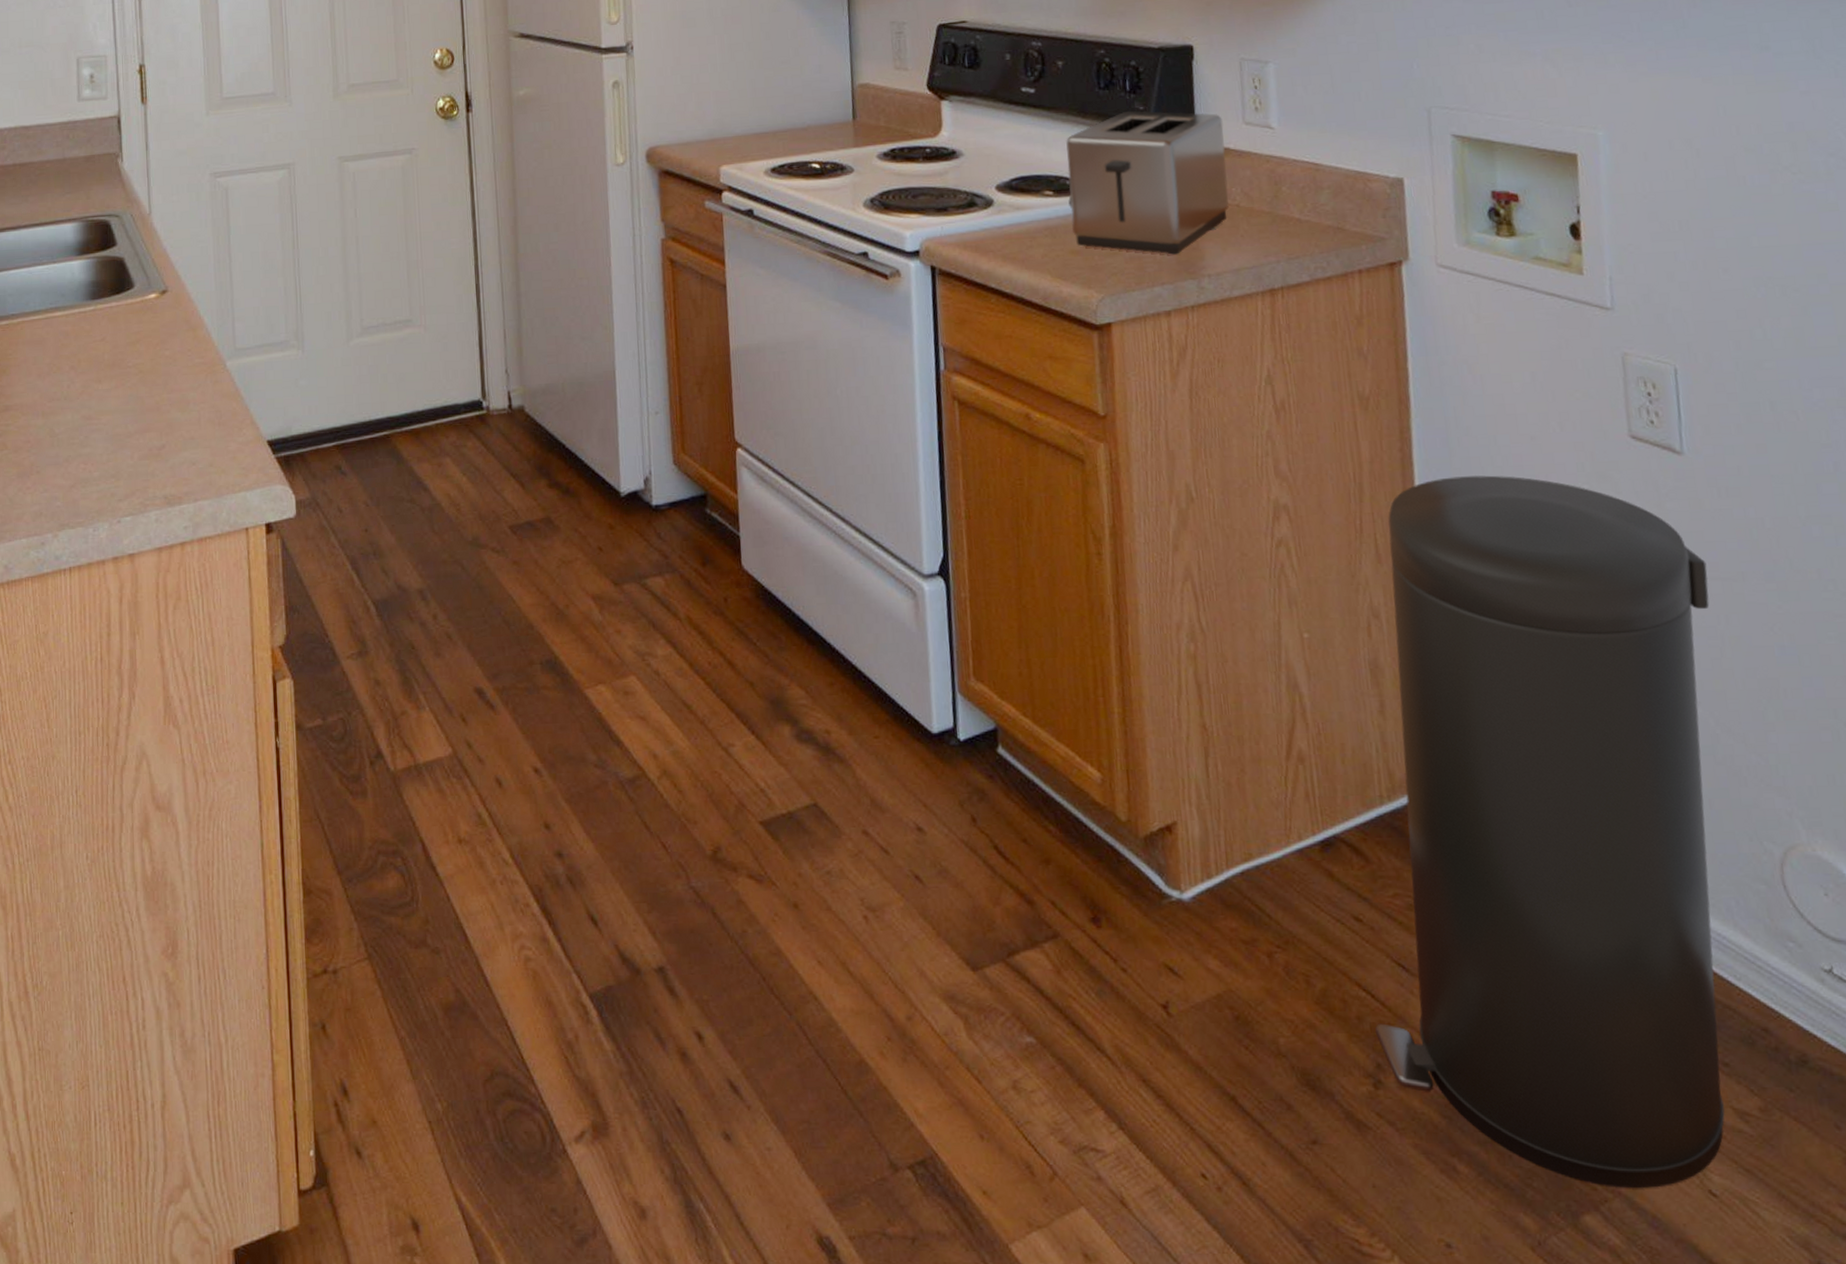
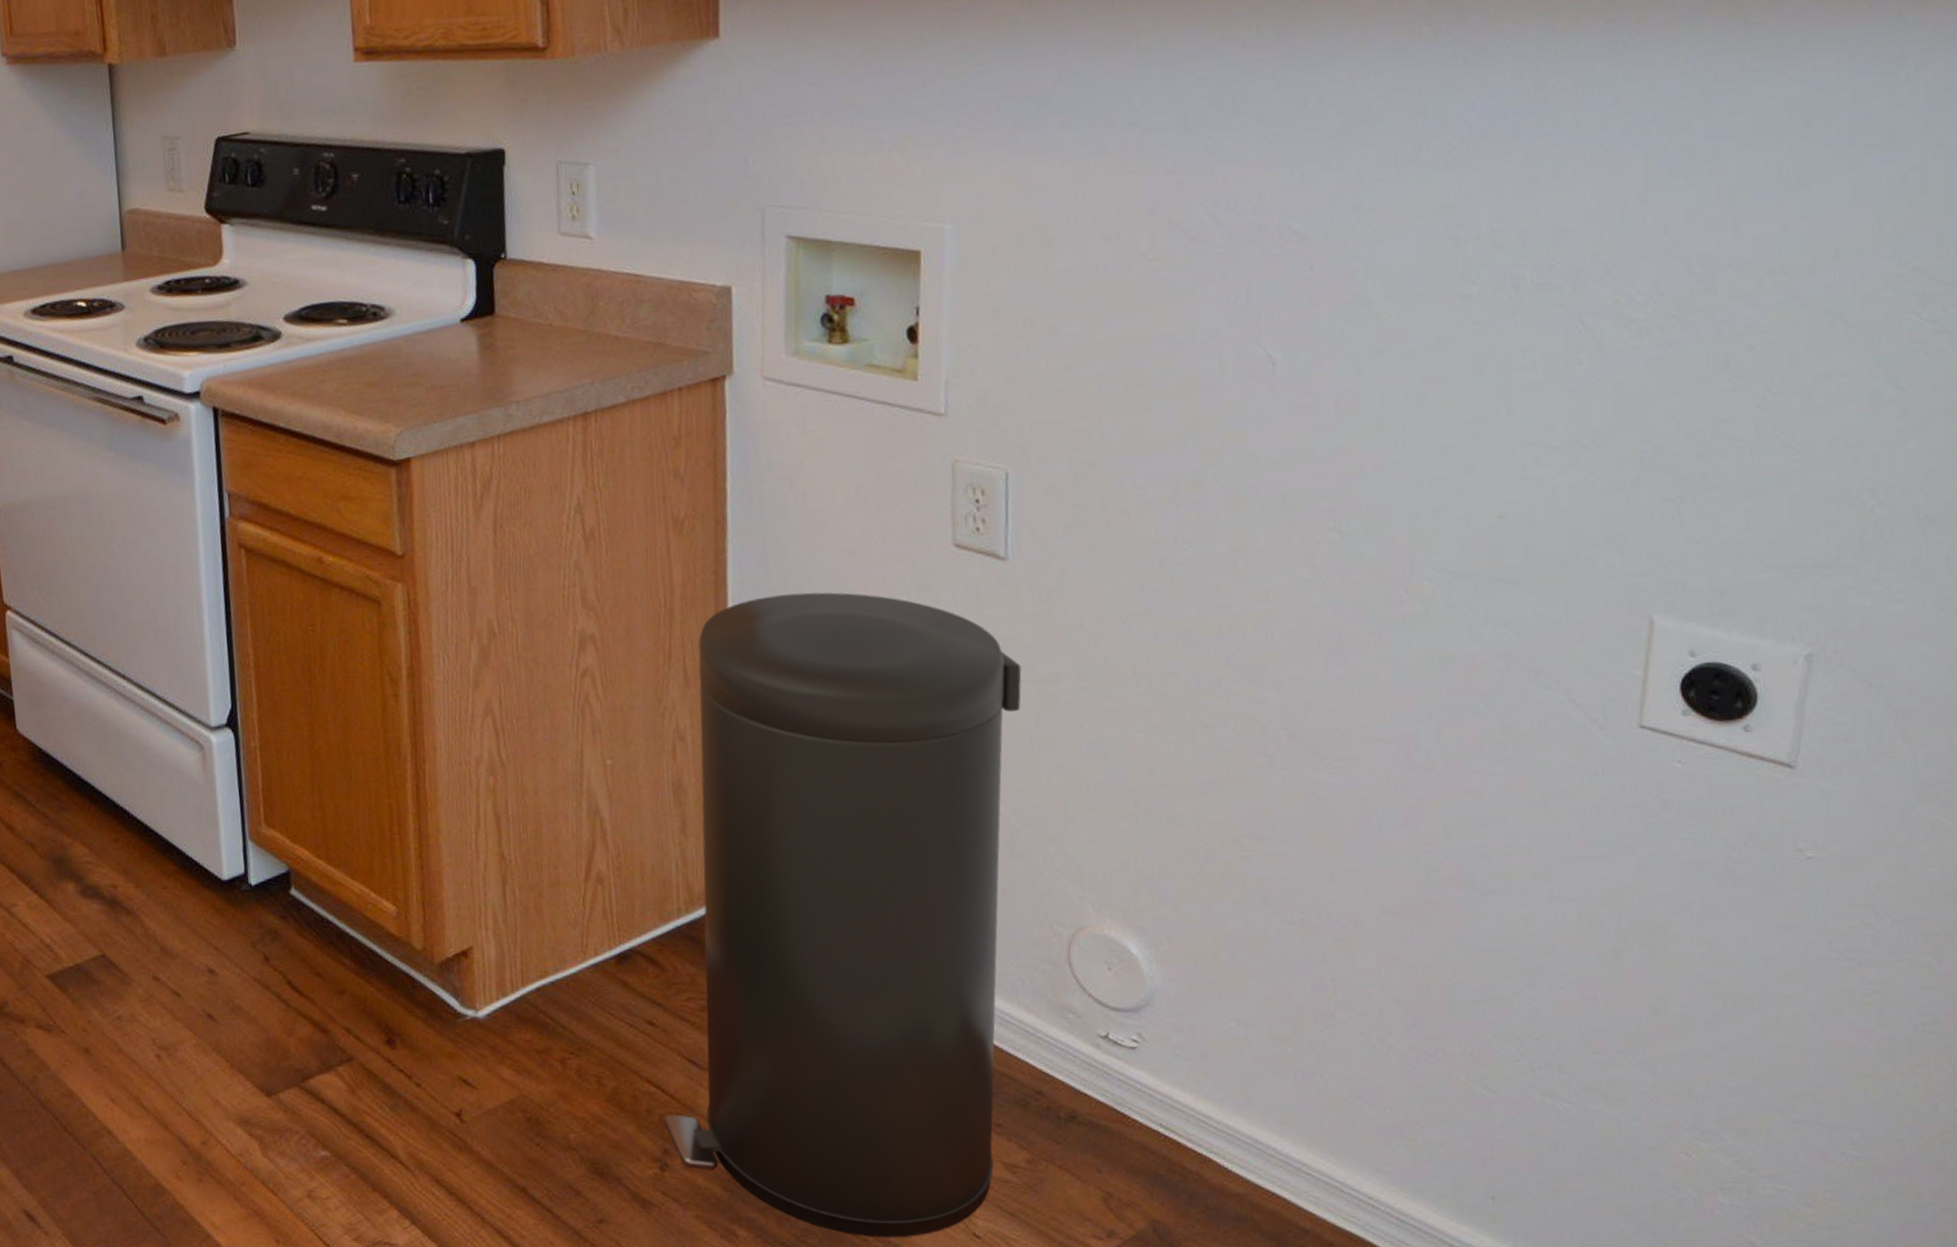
toaster: present [1066,110,1229,255] -> none [362,224,540,382]

